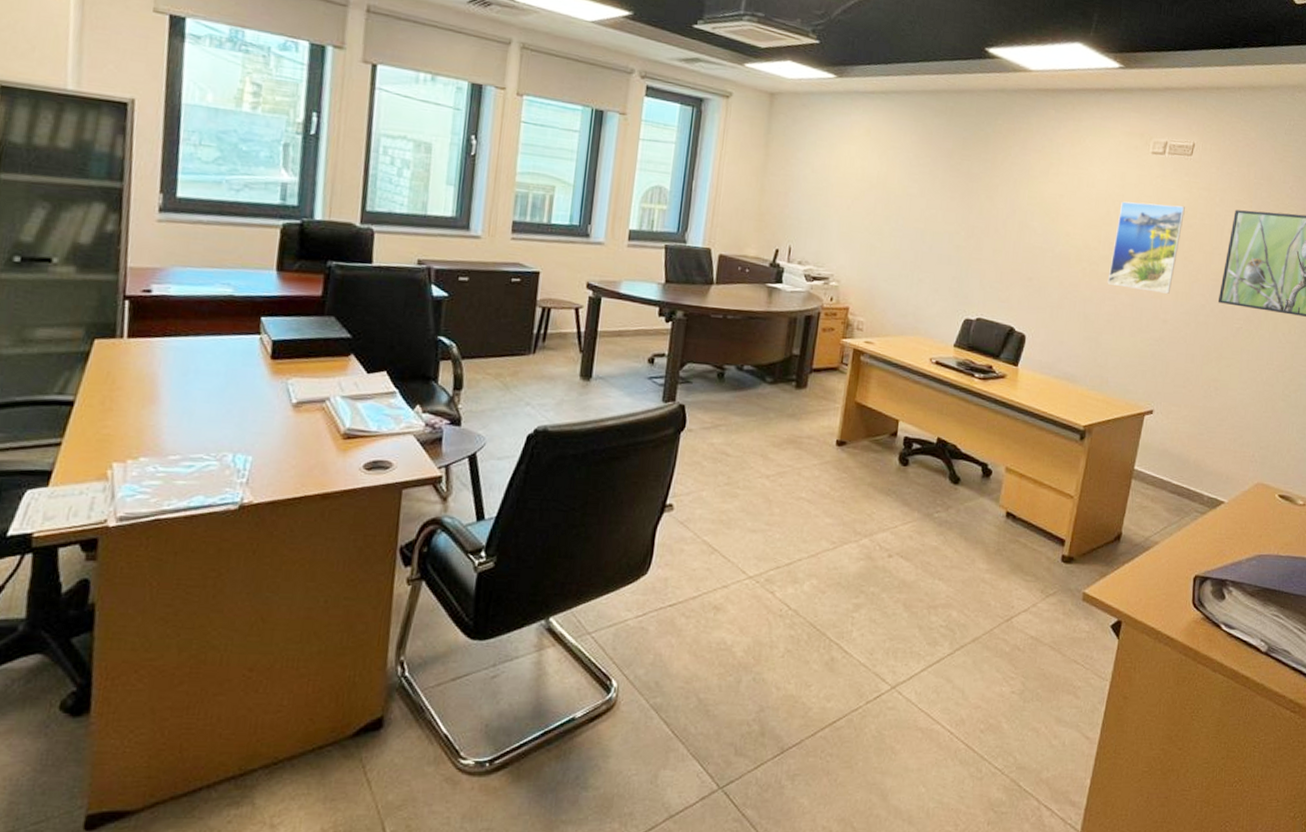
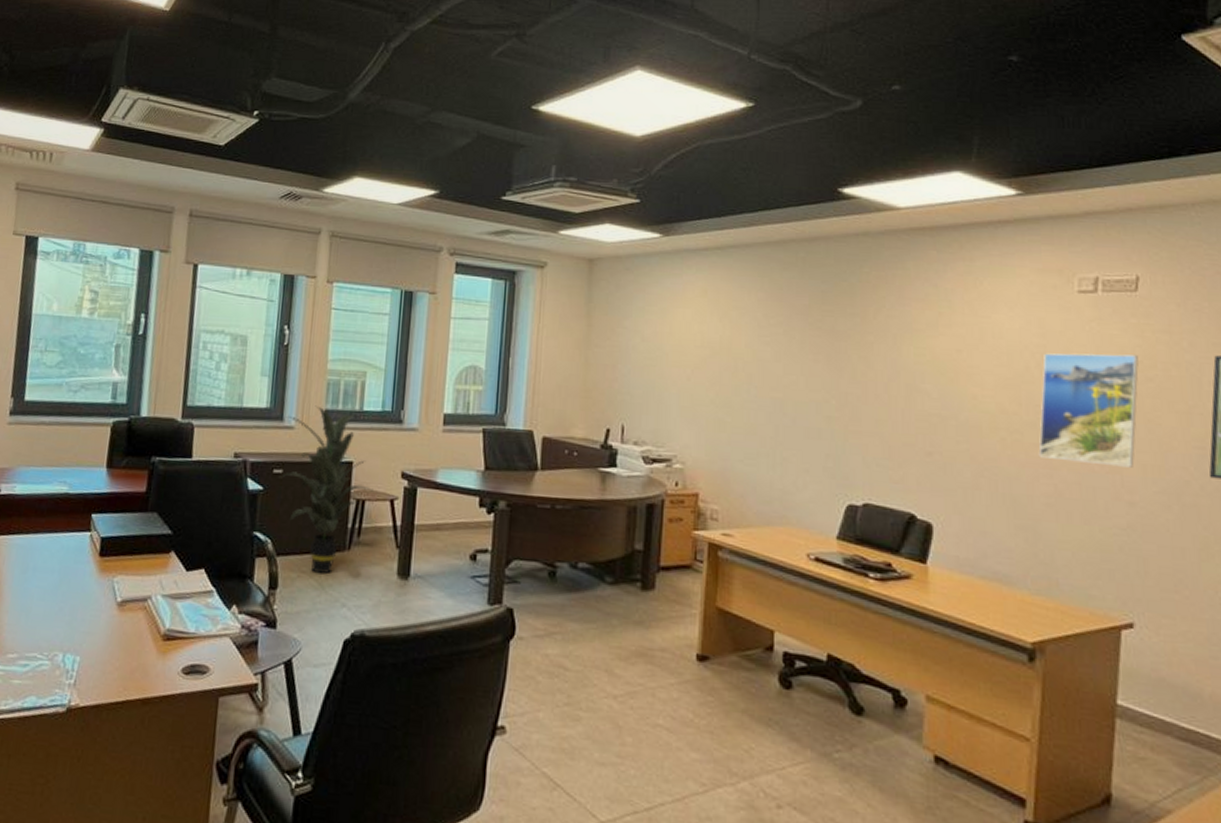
indoor plant: none [464,216,562,376] -> present [278,405,376,575]

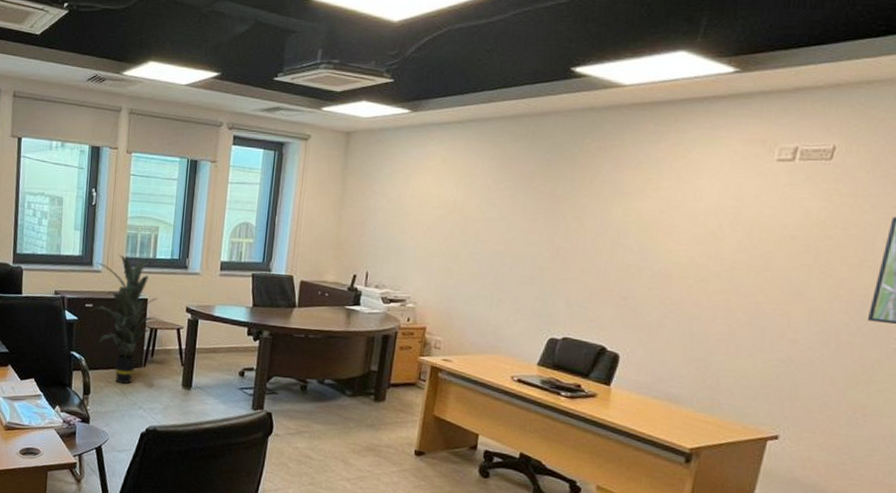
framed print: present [1038,353,1139,468] -> none [719,214,822,312]

